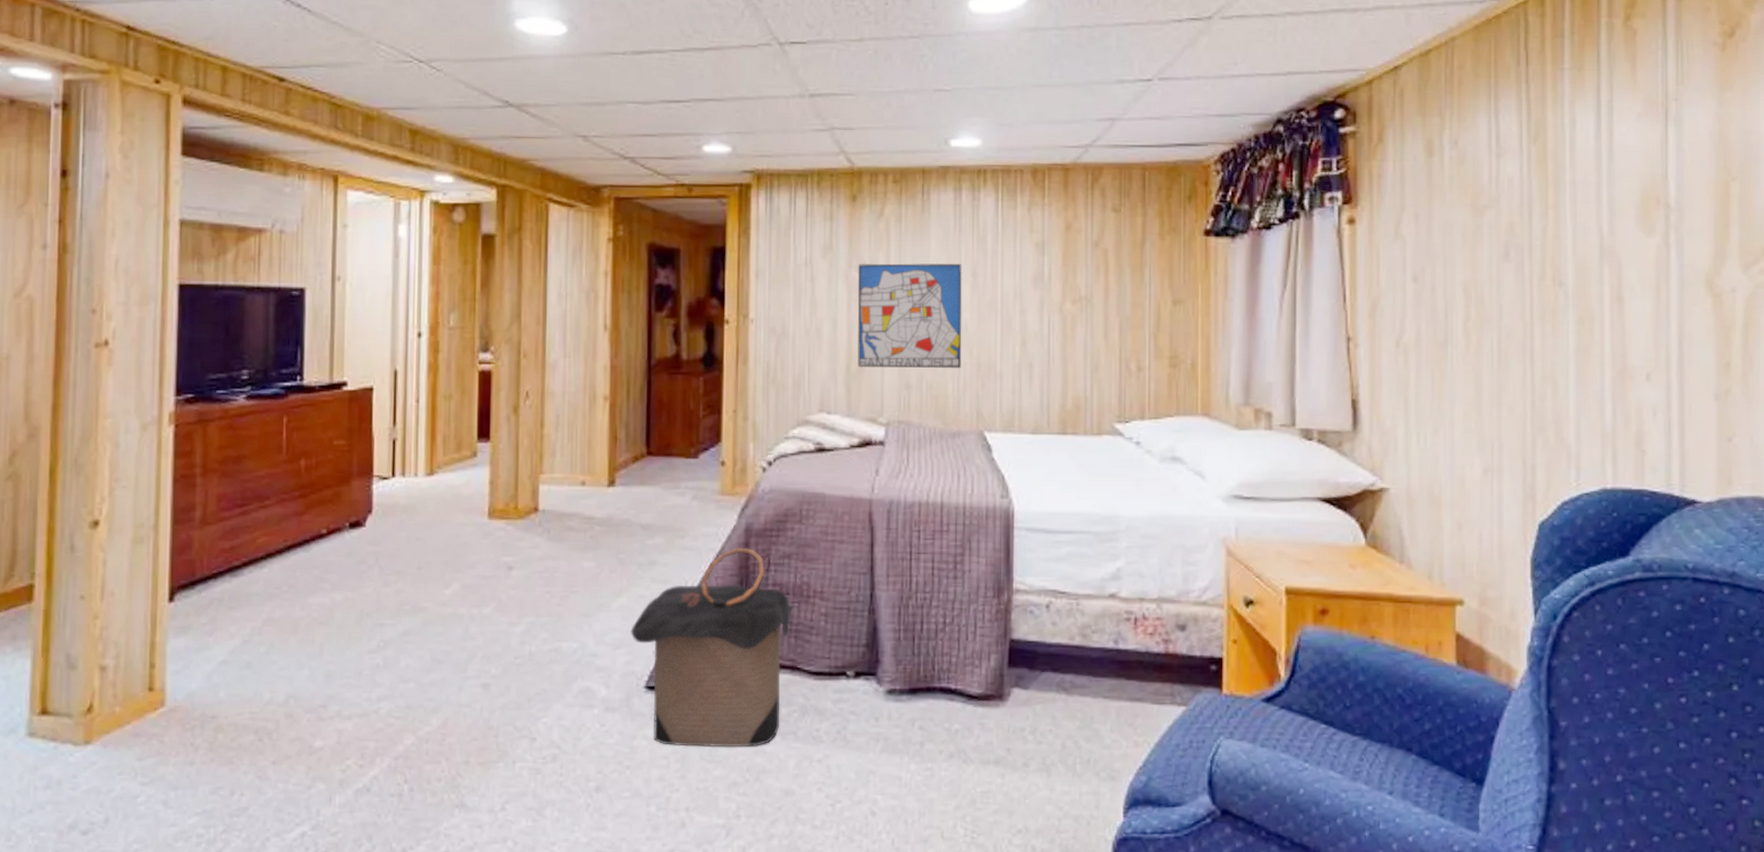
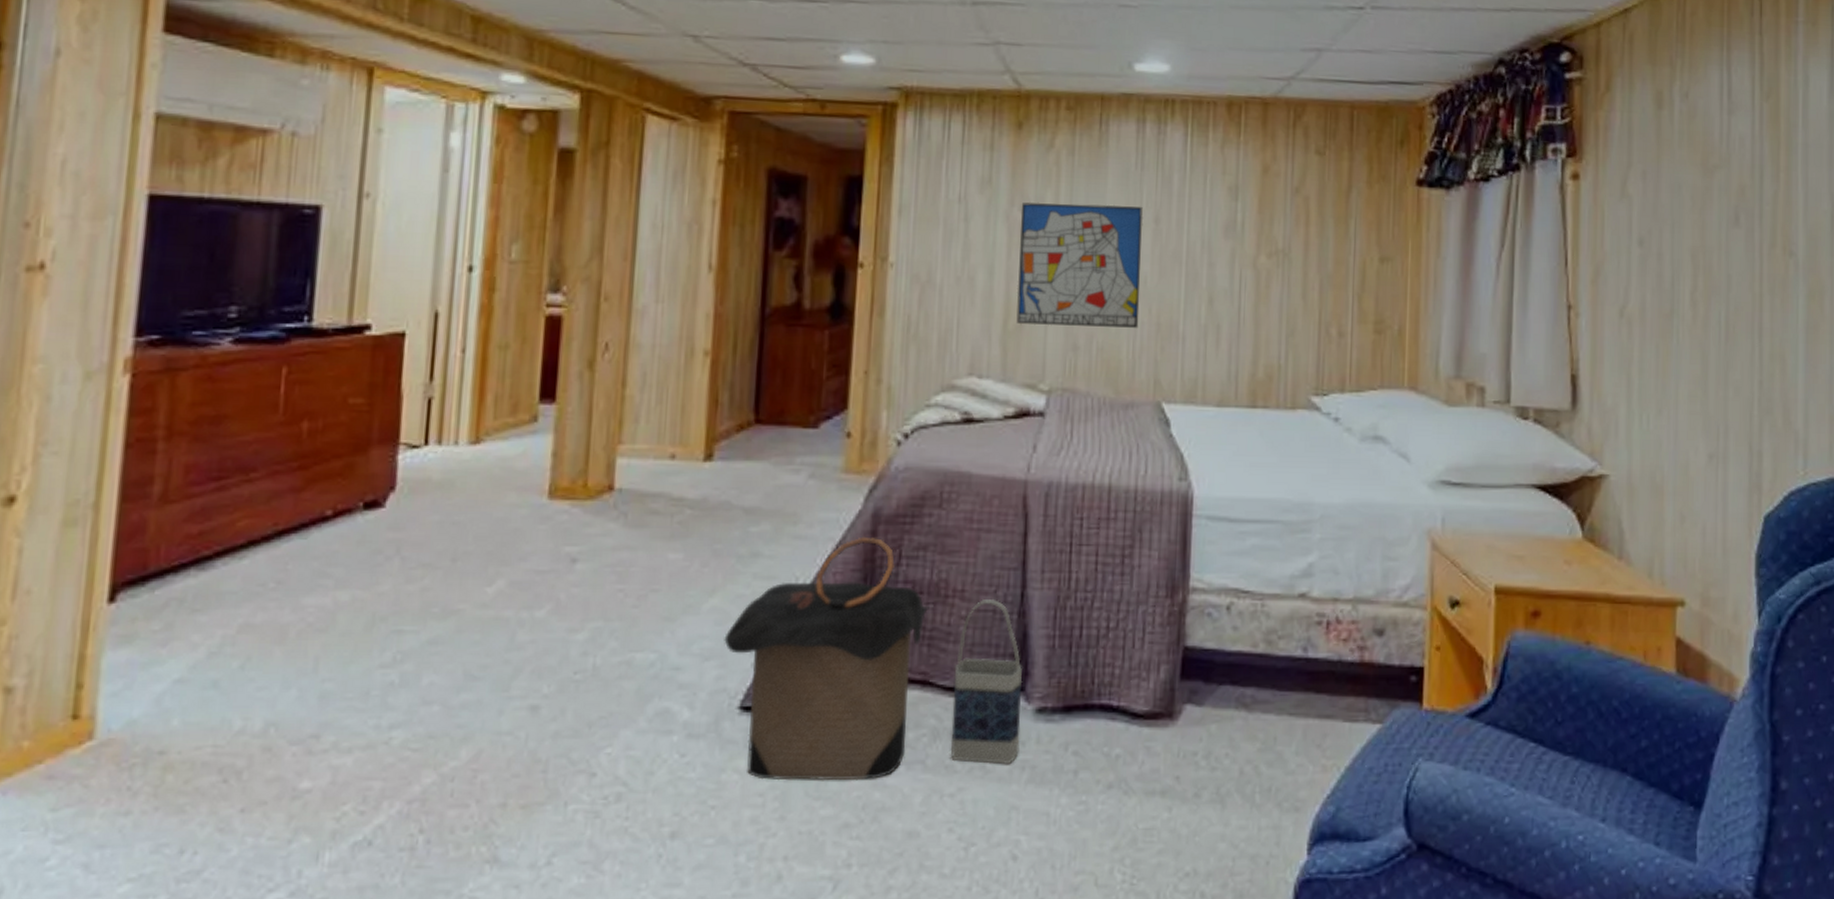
bag: none [816,599,875,737] -> present [950,599,1023,765]

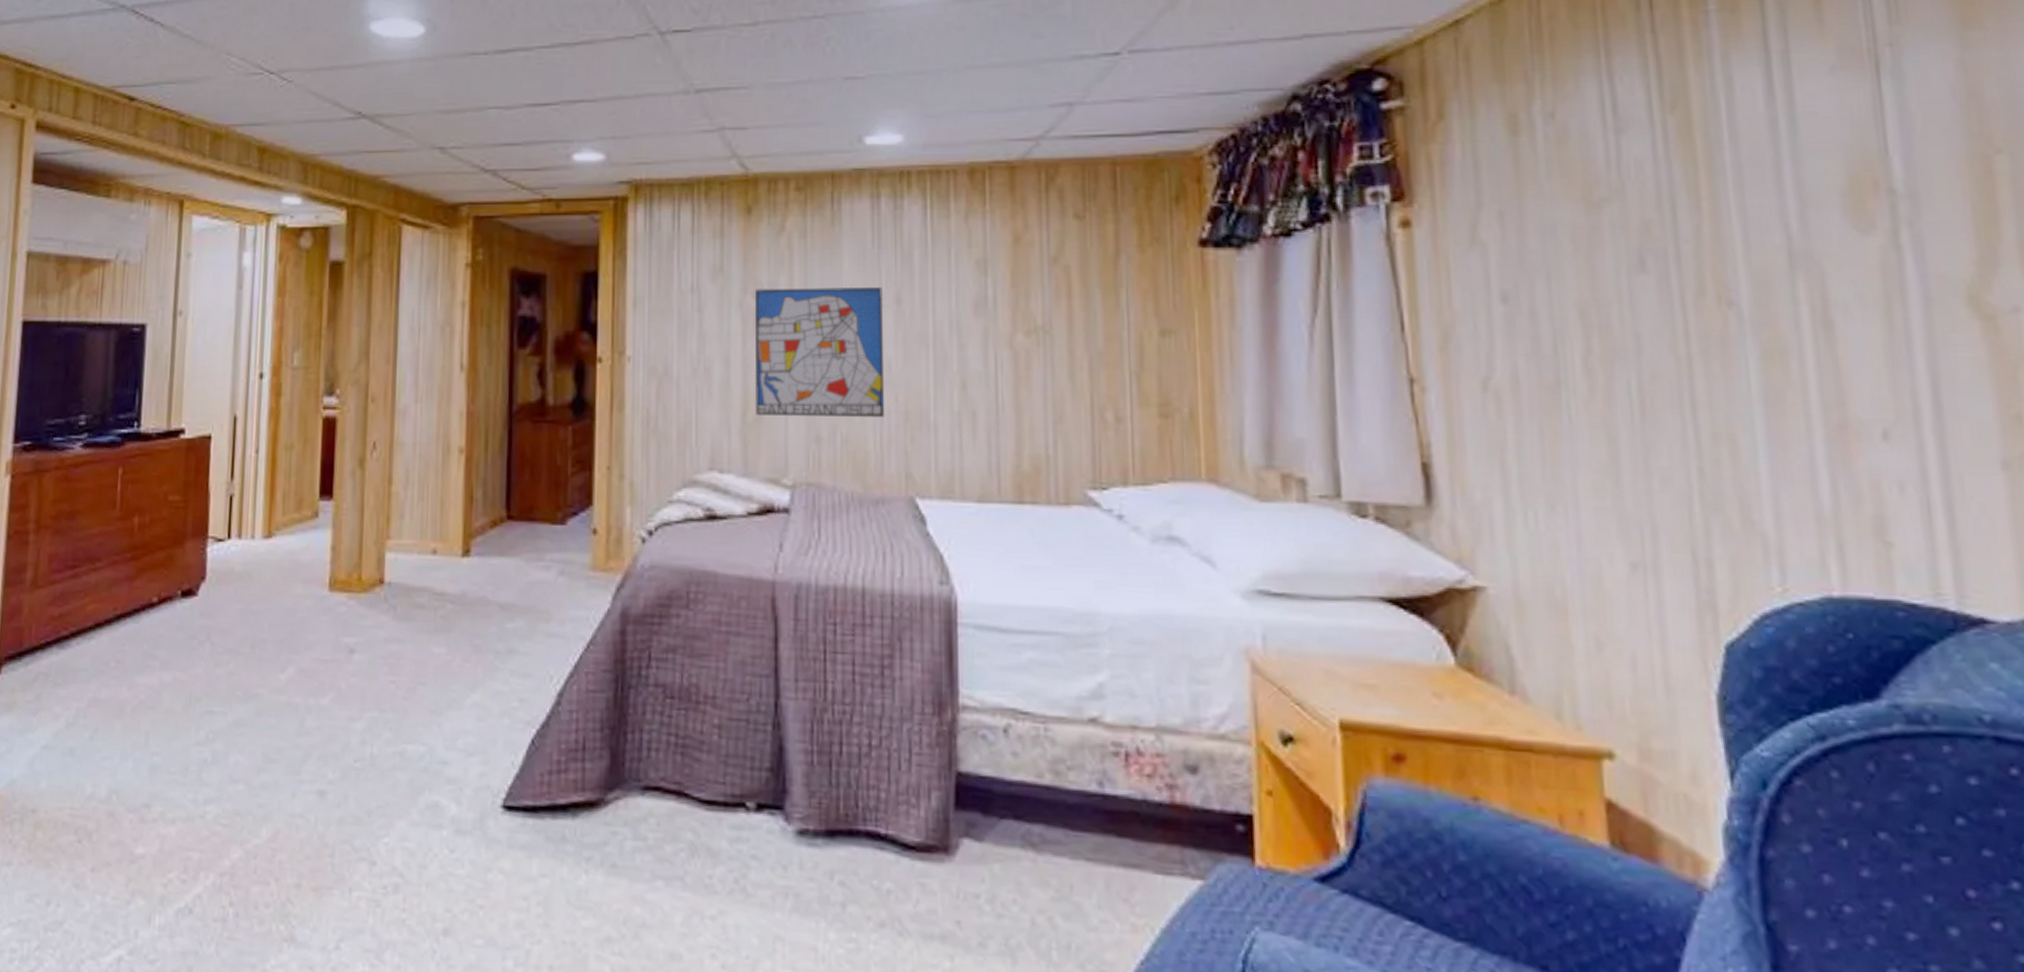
laundry hamper: present [724,536,929,781] -> none [486,636,681,893]
bag: present [950,599,1023,765] -> none [709,708,781,890]

